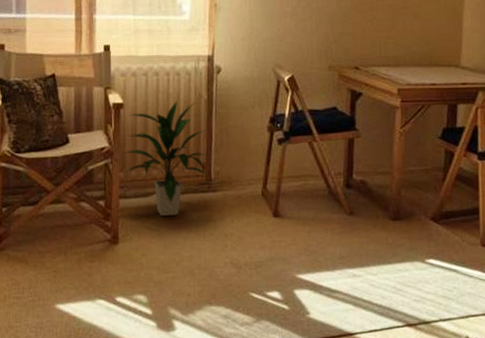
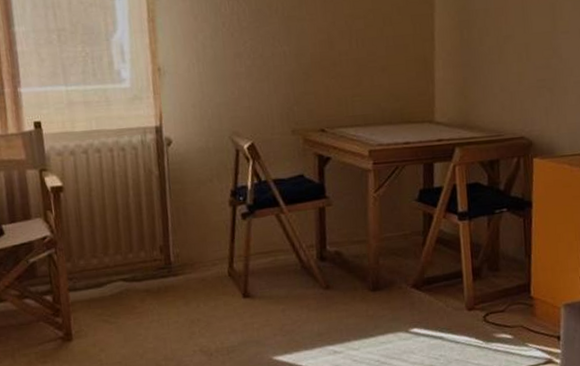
indoor plant: present [123,100,208,217] -> none [67,177,167,308]

